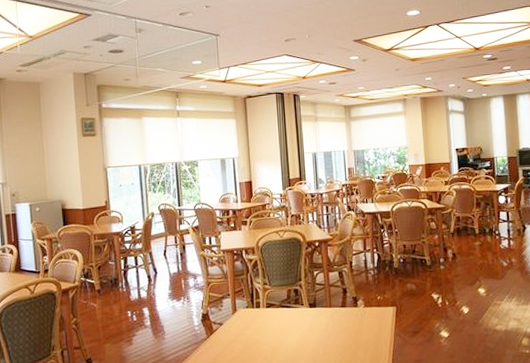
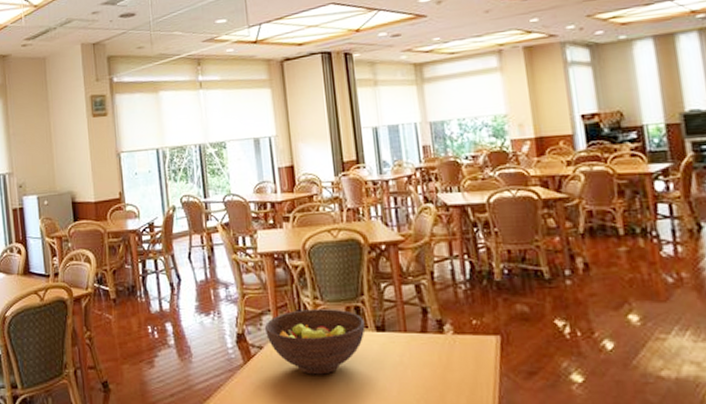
fruit bowl: none [225,292,302,343] -> present [265,309,366,375]

